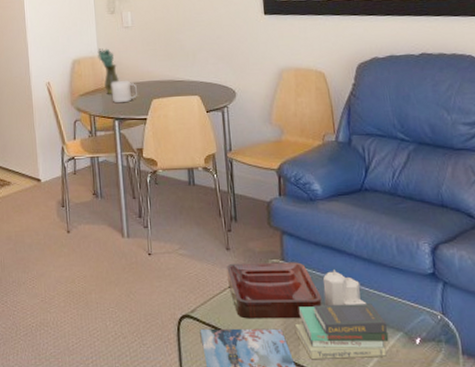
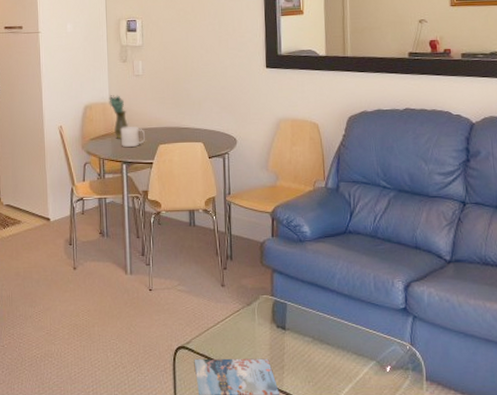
decorative tray: present [227,262,322,319] -> none [221,298,306,350]
books: present [295,304,389,360] -> none [281,335,363,387]
candle: present [323,270,367,306] -> none [307,305,345,338]

